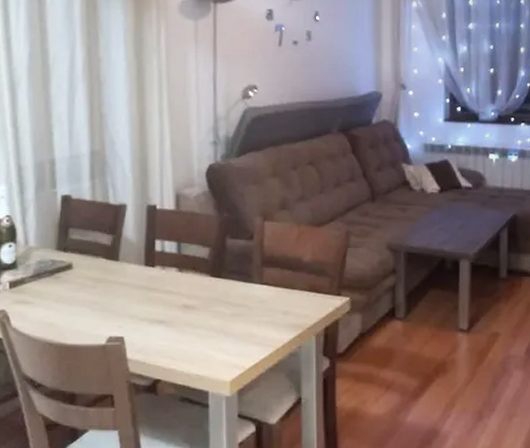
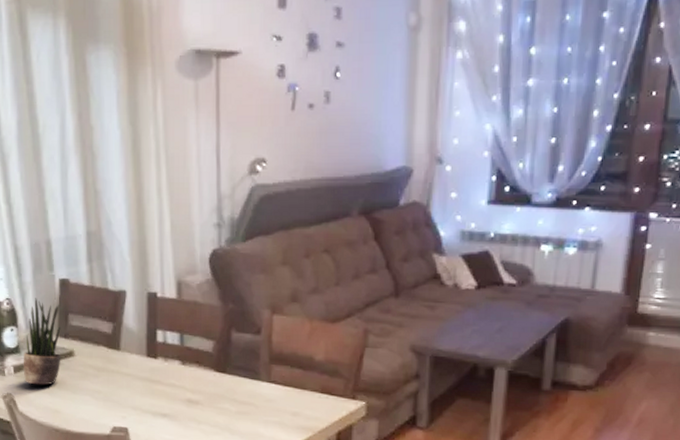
potted plant: none [19,214,61,299] -> present [23,298,61,385]

